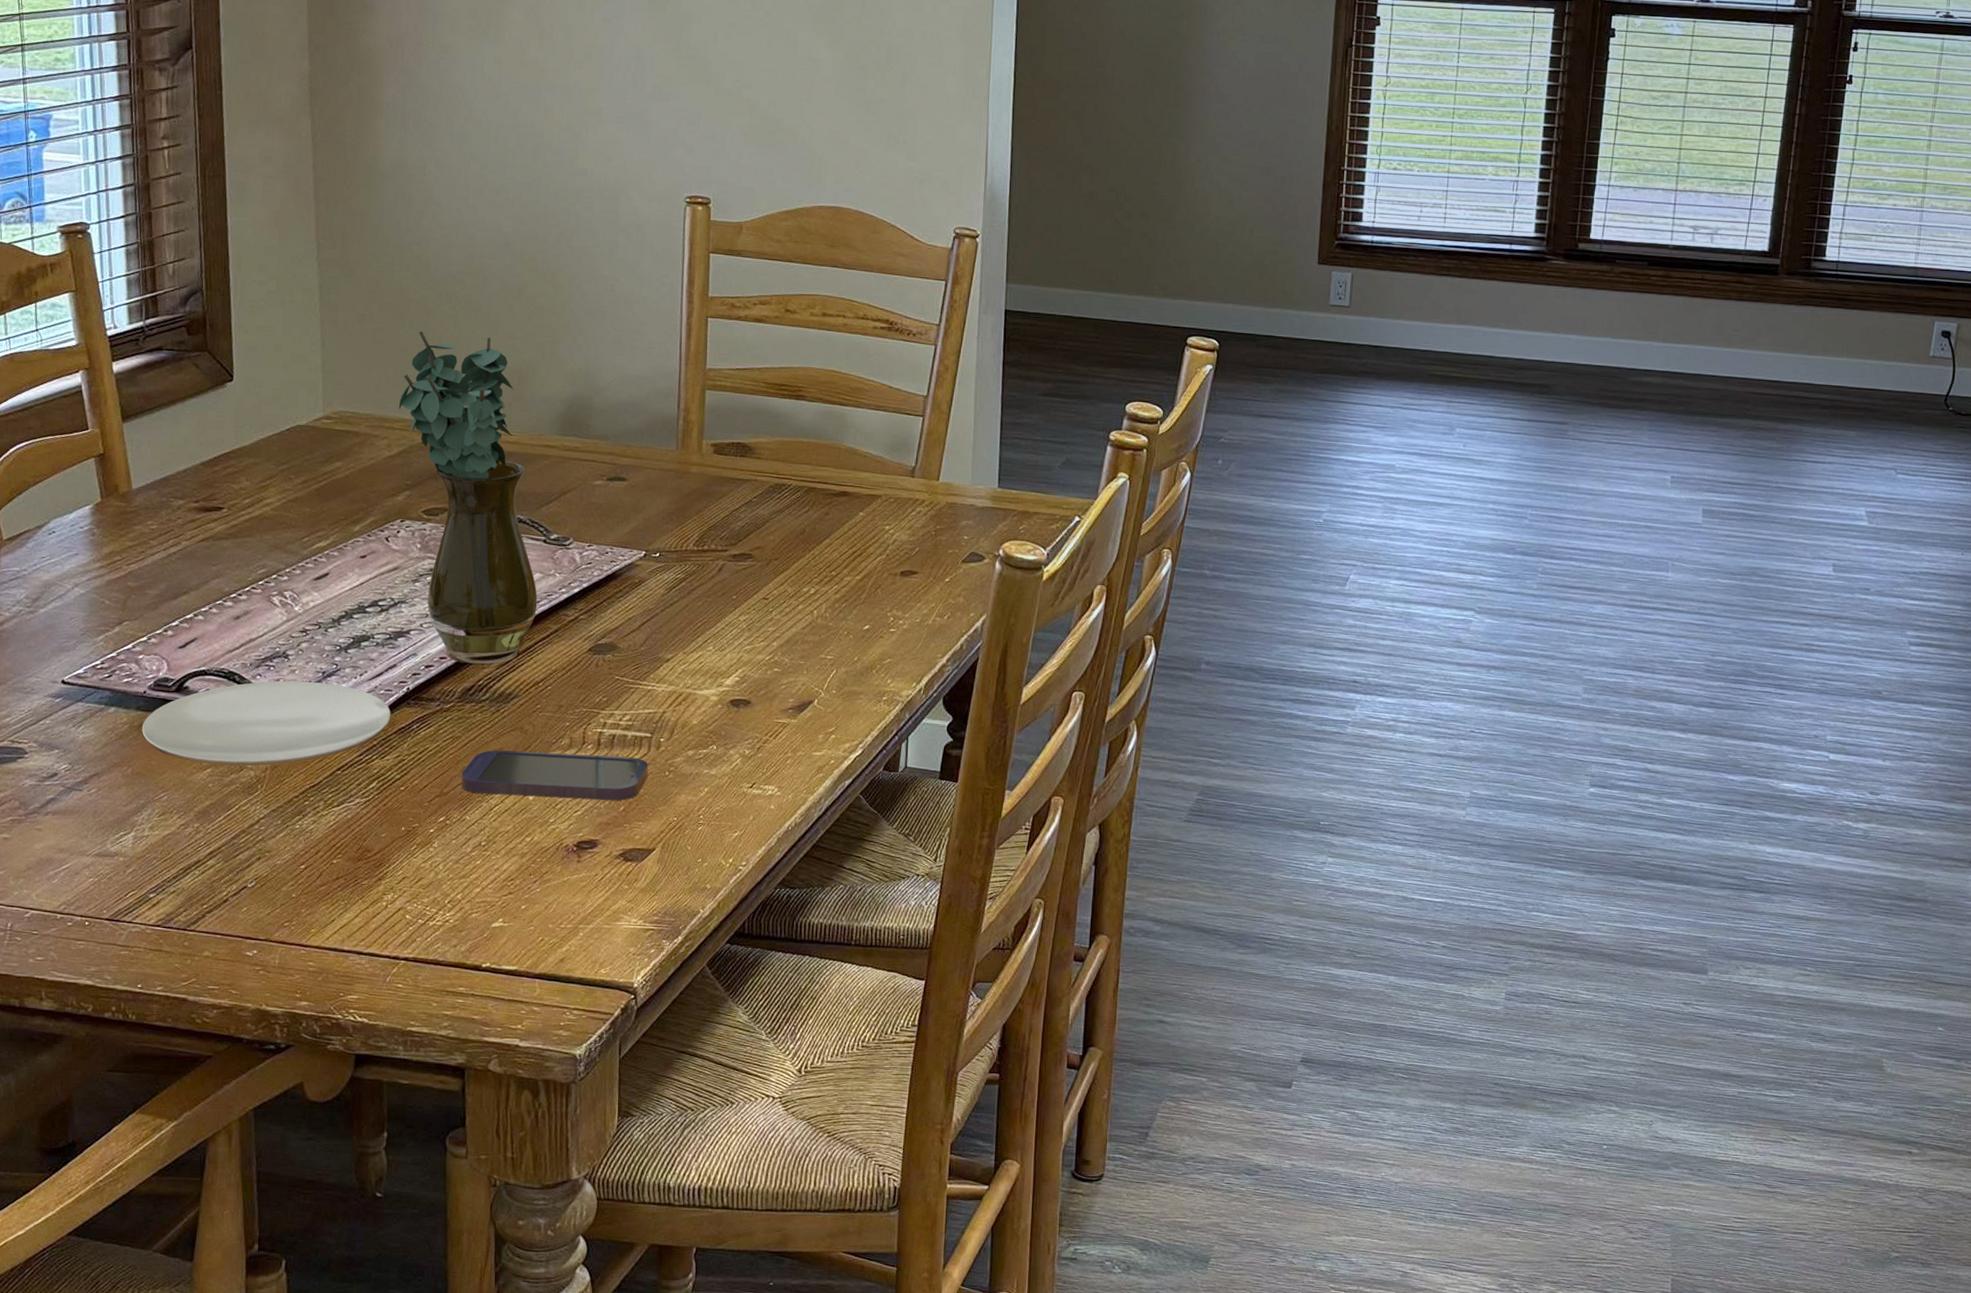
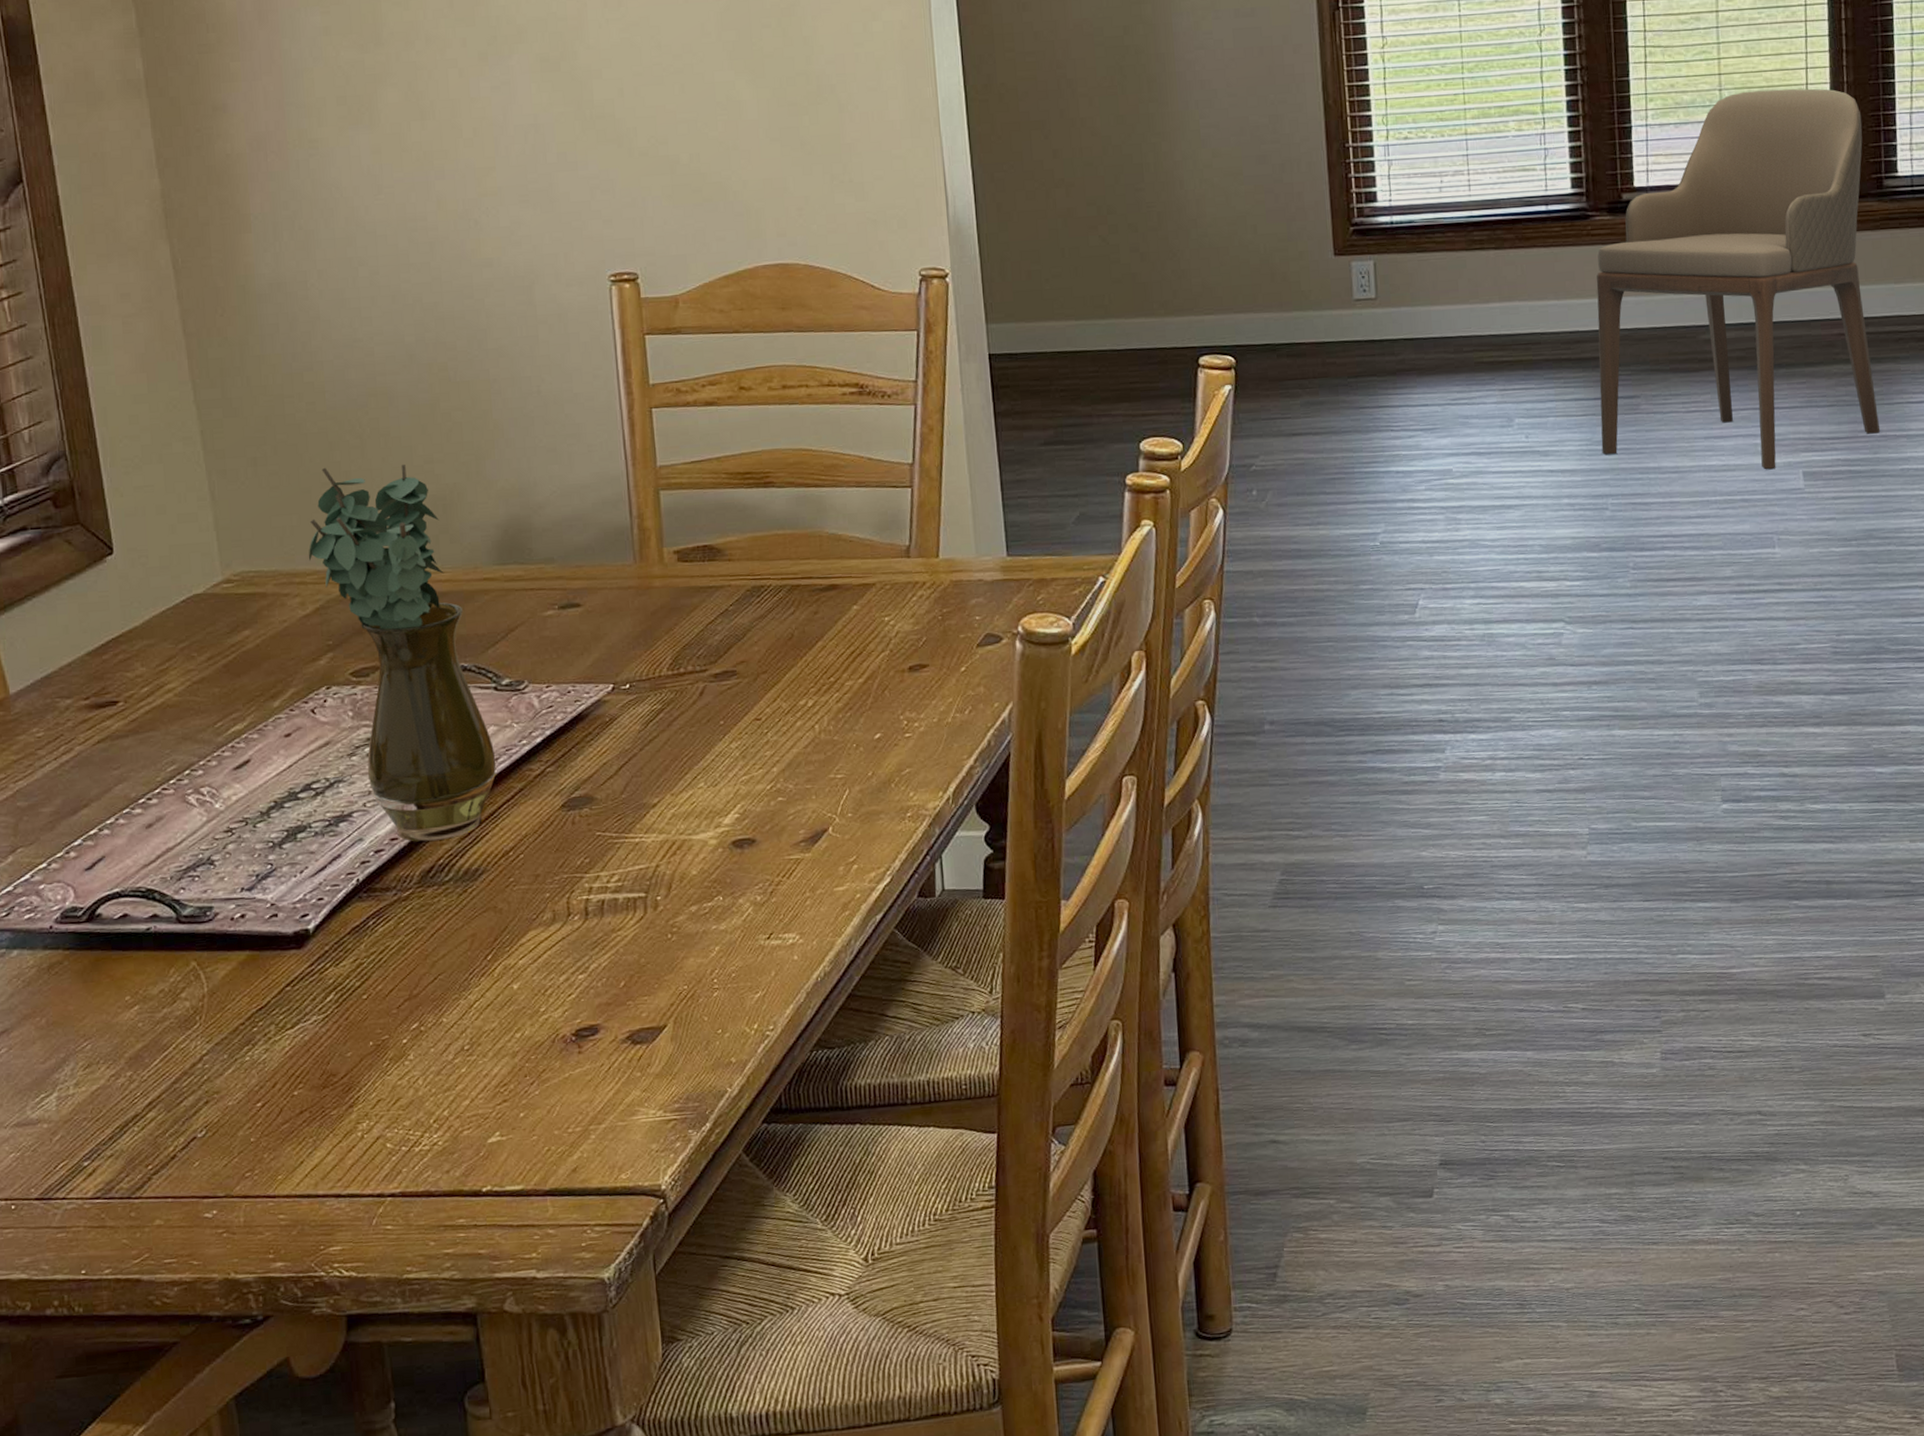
plate: present [141,681,391,766] -> none [52,886,342,1001]
mobile phone: present [461,750,649,801] -> none [431,923,648,990]
armchair: none [1528,167,1801,502] -> present [1596,88,1881,469]

